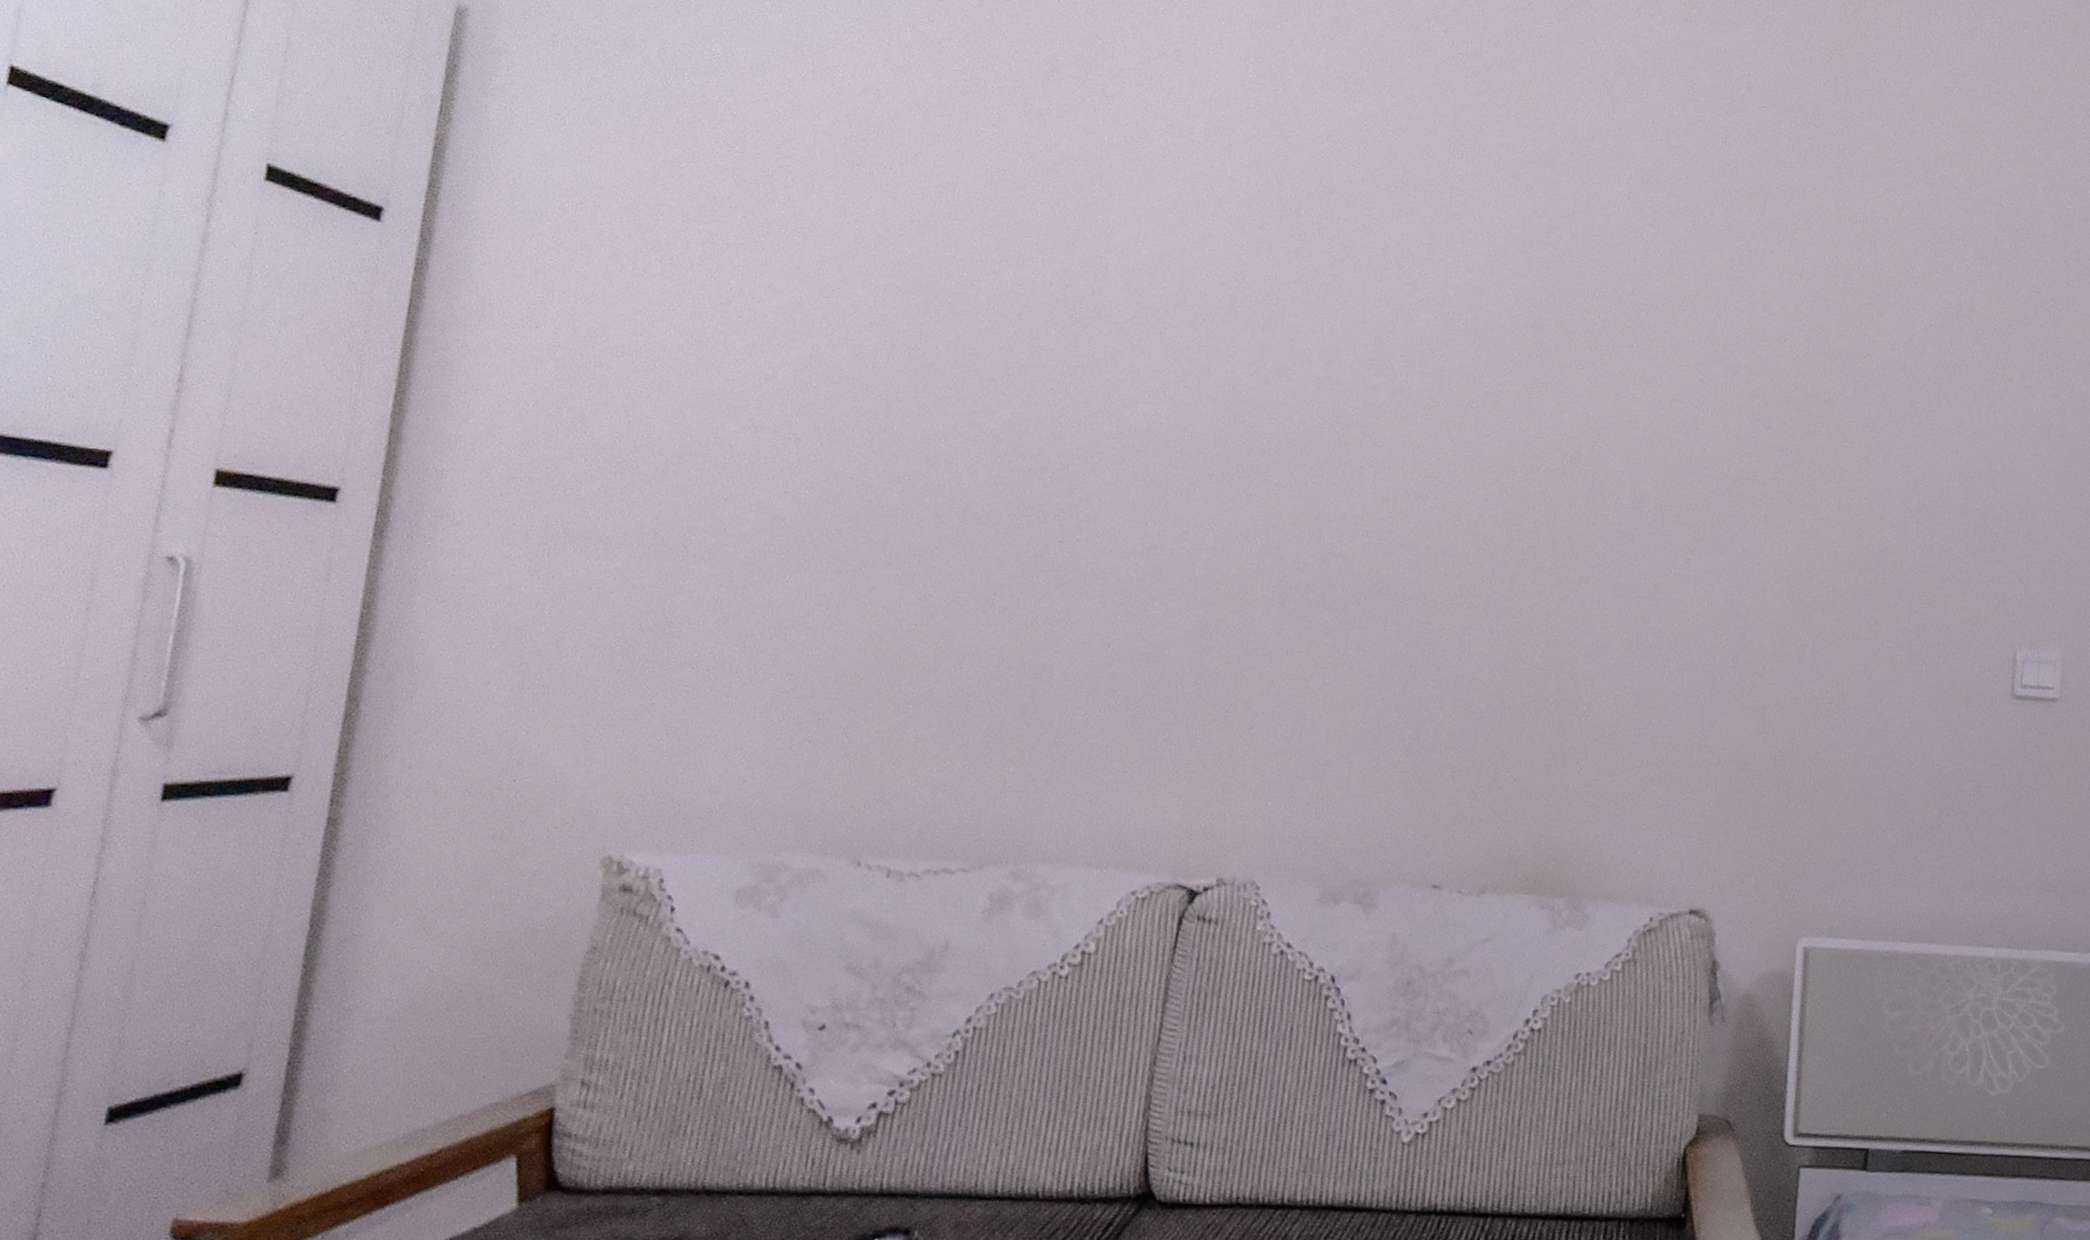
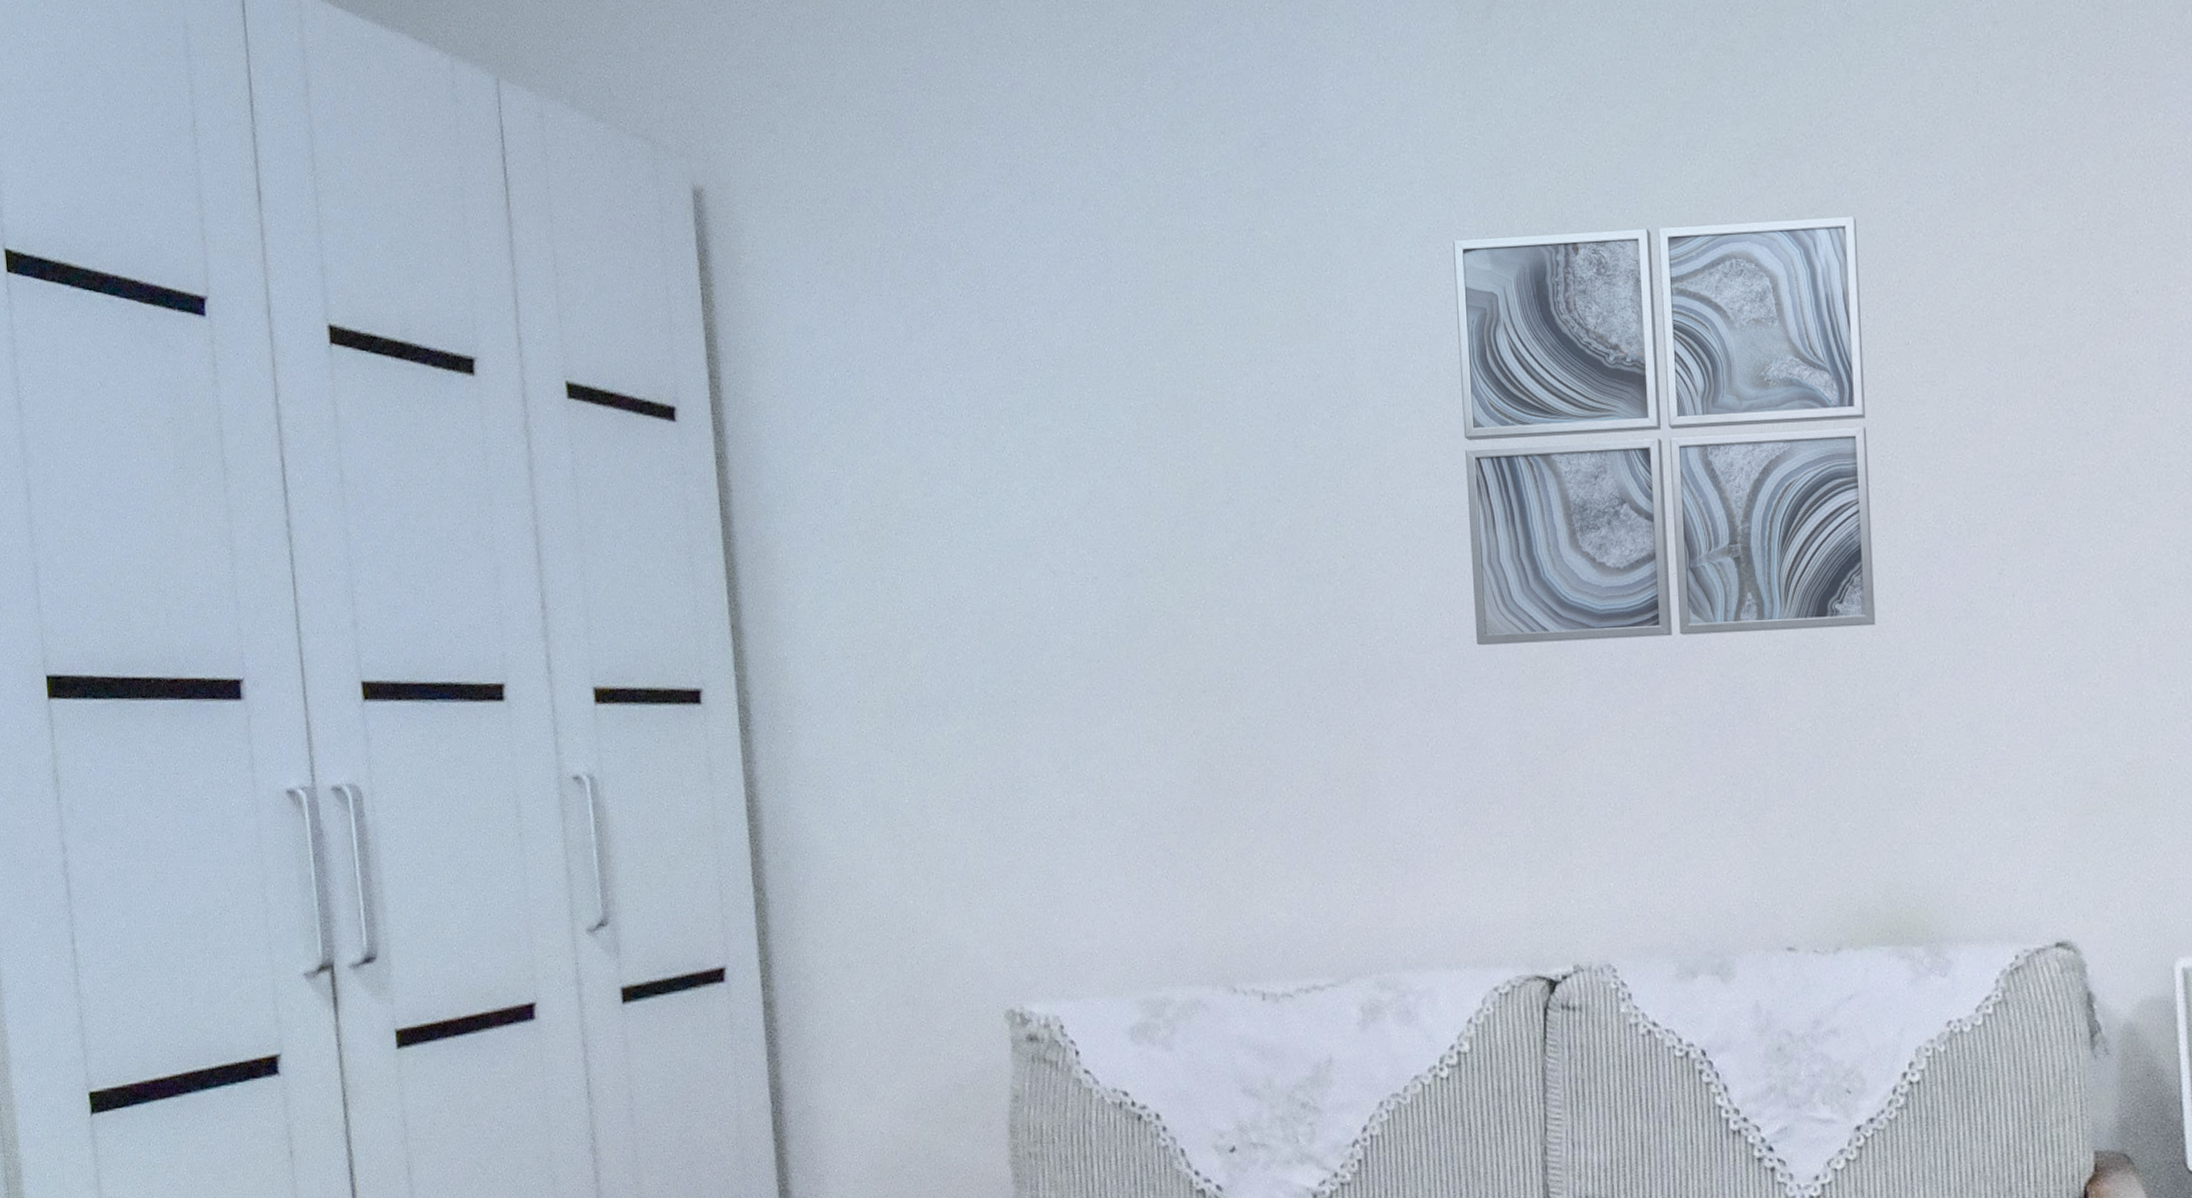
wall art: none [1176,185,1602,594] -> present [1453,215,1876,646]

